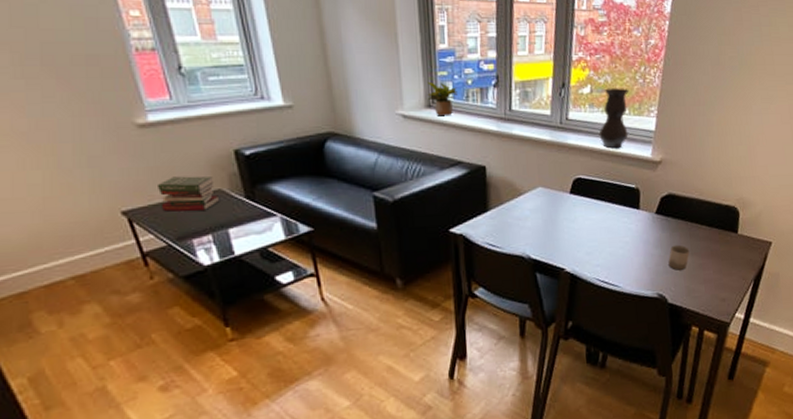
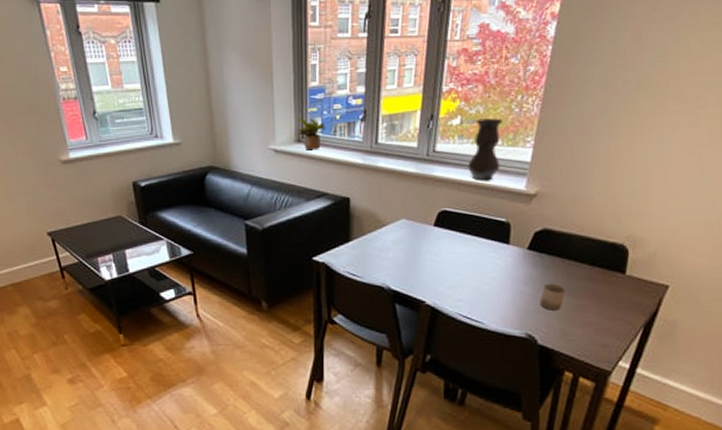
books: present [158,176,220,212] -> none [74,204,120,235]

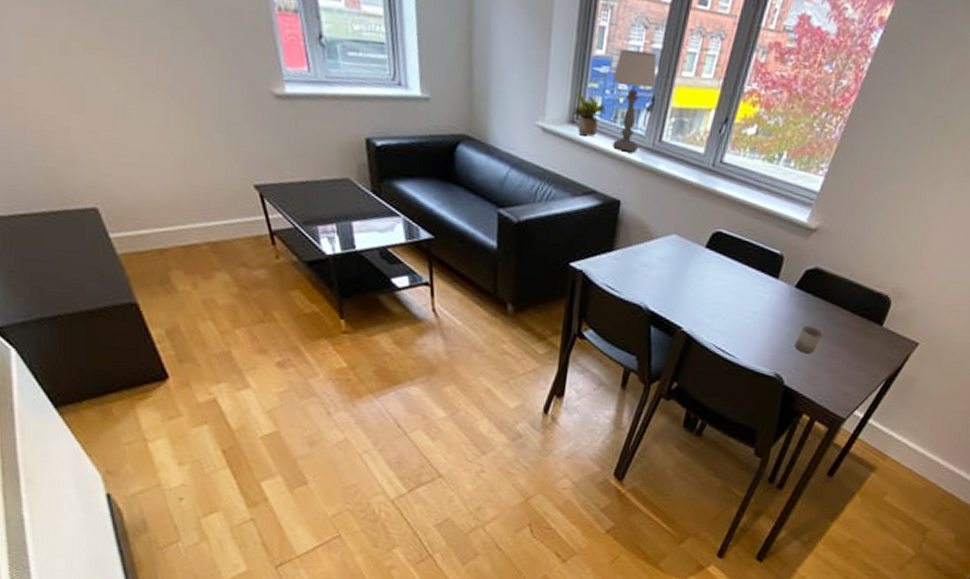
table lamp: none [328,76,366,157] -> present [612,48,657,153]
vase: present [467,118,504,181] -> none [753,132,802,206]

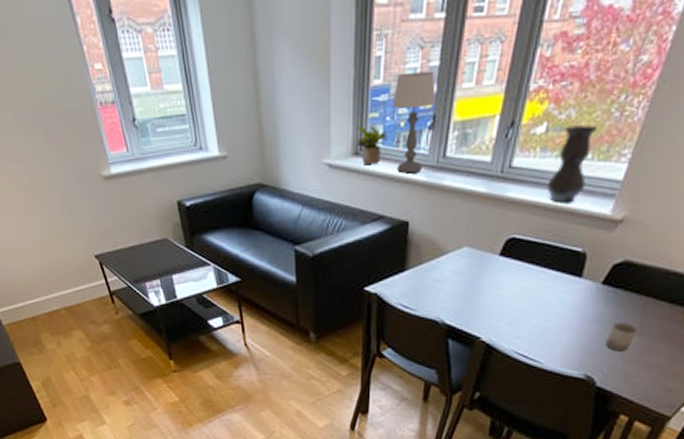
vase: none [753,132,802,206] -> present [547,125,598,204]

